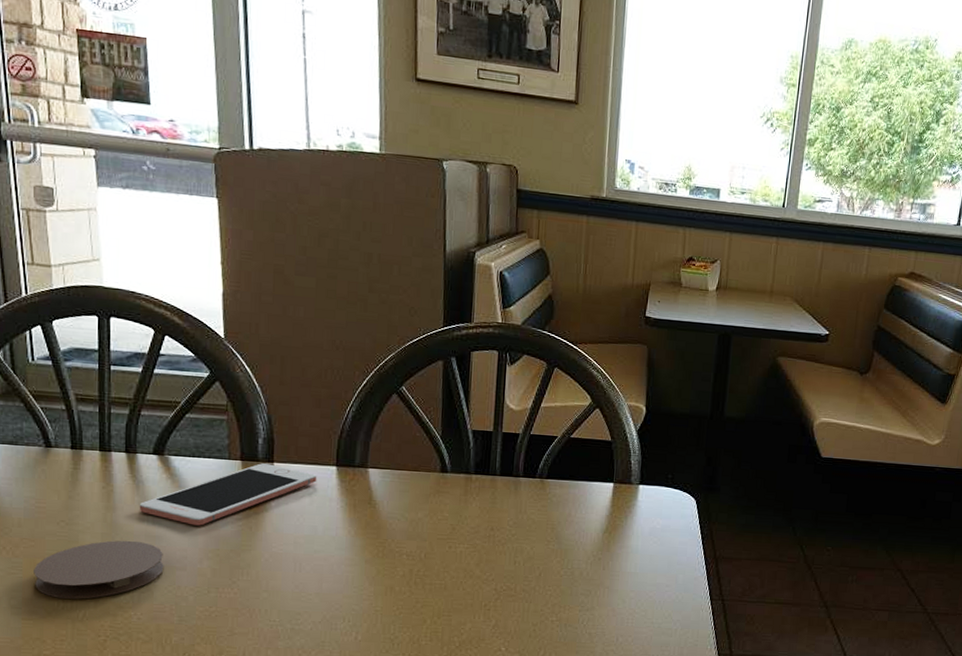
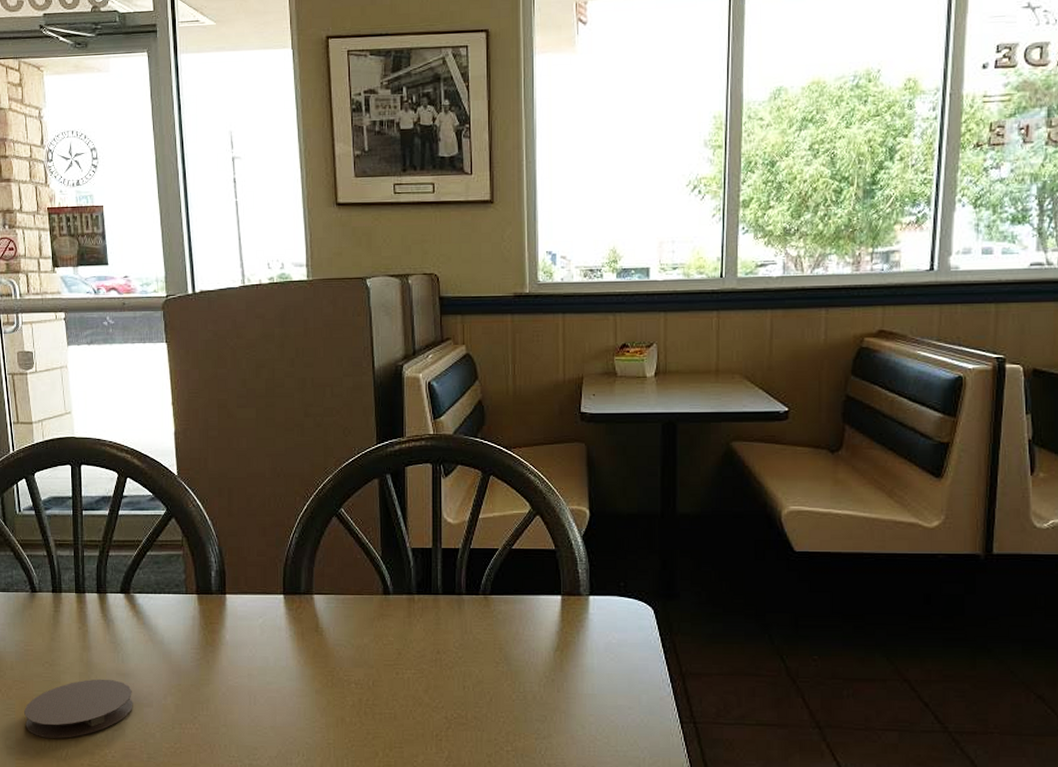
cell phone: present [139,463,317,526] -> none [110,596,266,662]

